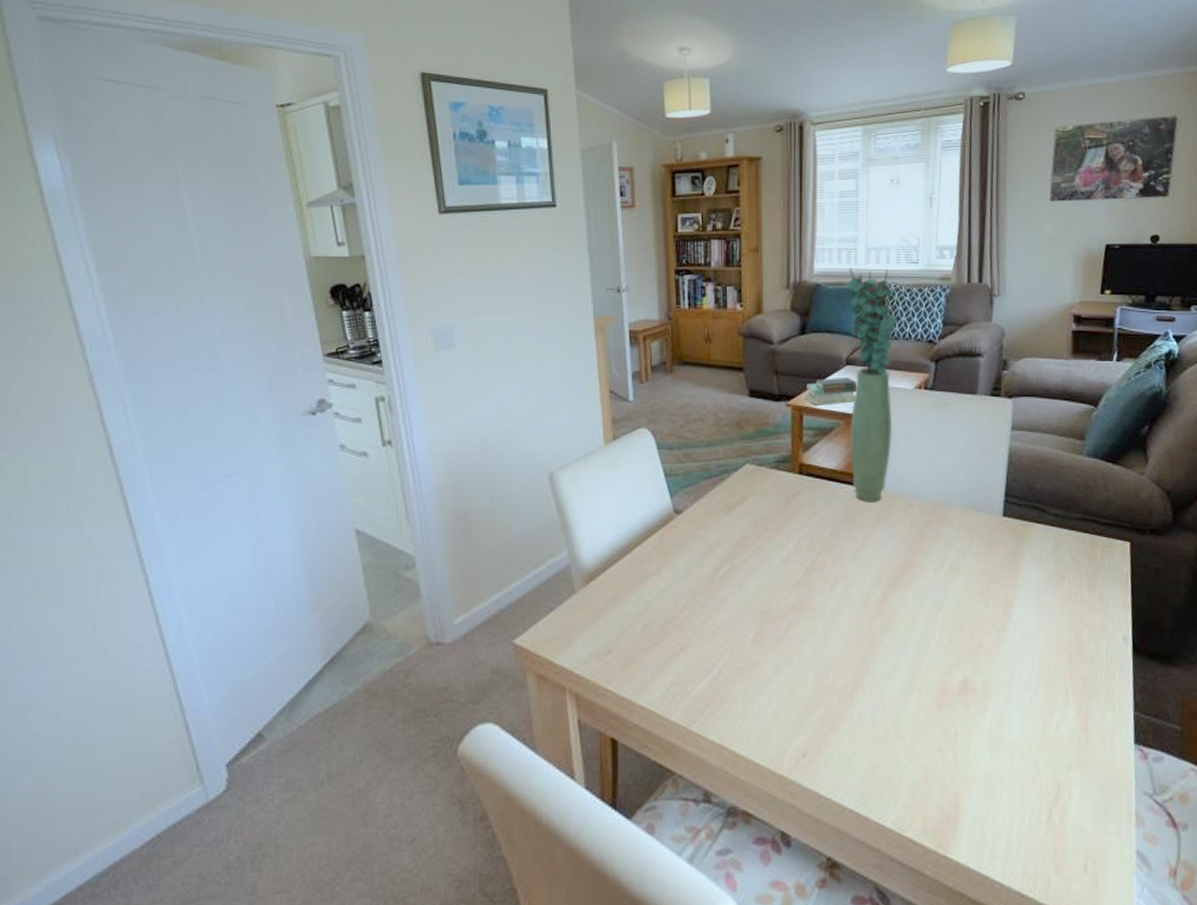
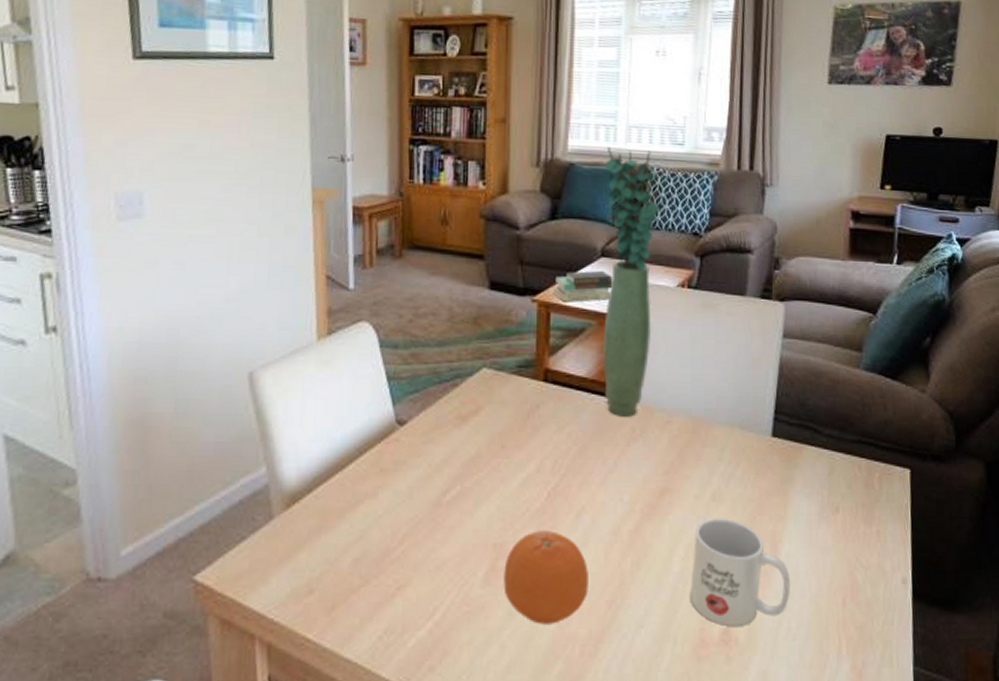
fruit: none [770,600,843,678] -> present [503,531,588,624]
mug: none [931,586,1022,678] -> present [689,517,791,626]

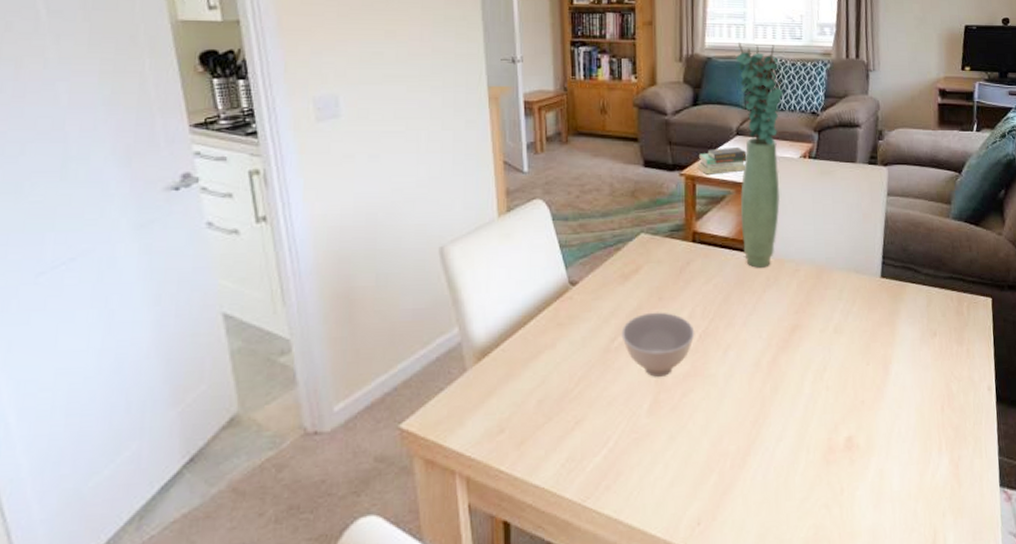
bowl: none [455,462,543,540] -> present [621,312,695,377]
fruit: present [503,531,588,624] -> none [665,366,736,445]
mug: present [689,517,791,626] -> none [818,346,900,435]

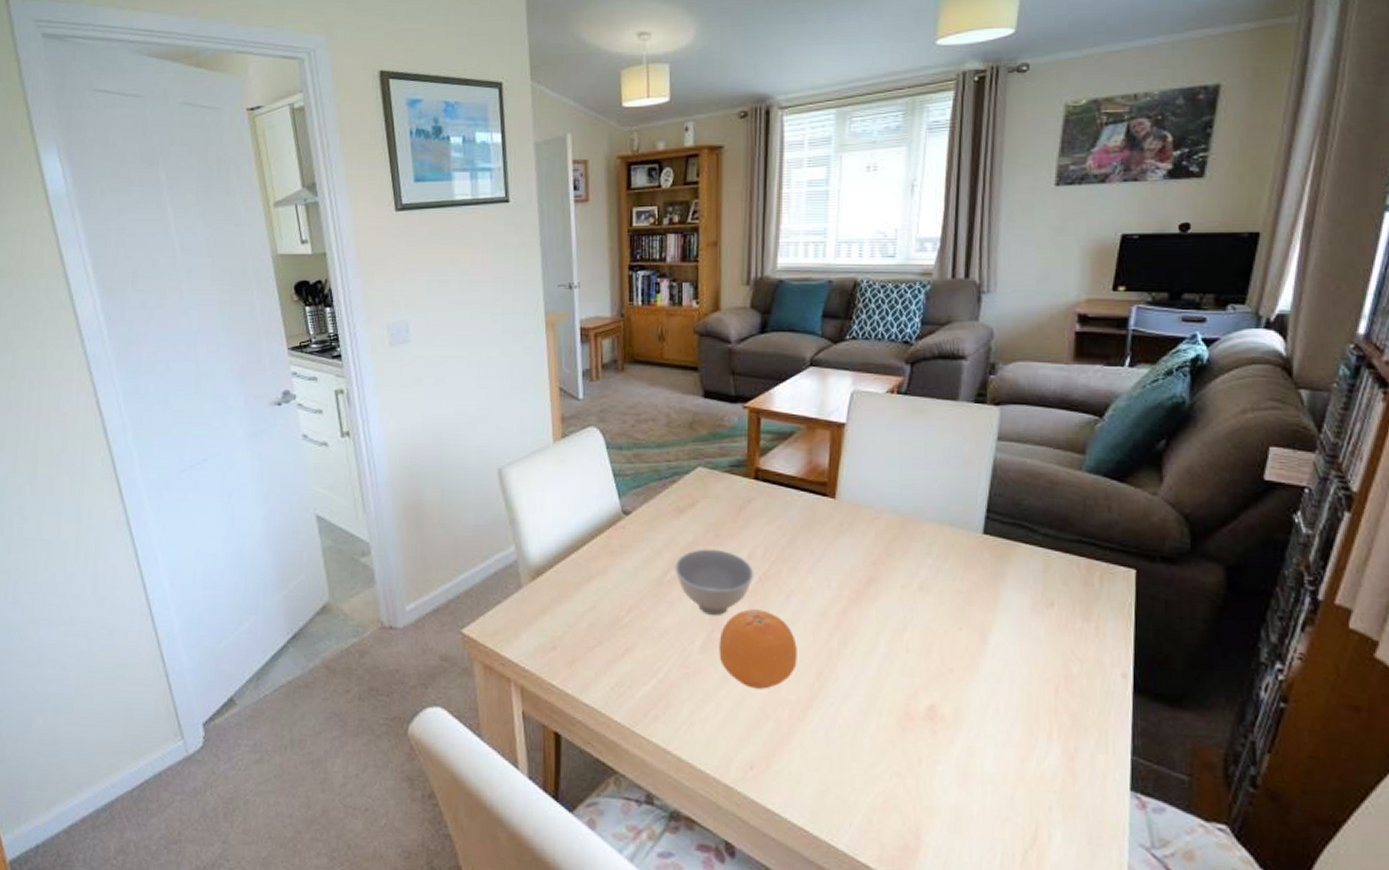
fruit: none [665,366,736,445] -> present [719,609,797,689]
books: present [697,146,747,175] -> none [763,378,822,408]
vase: present [735,42,784,268] -> none [811,262,870,512]

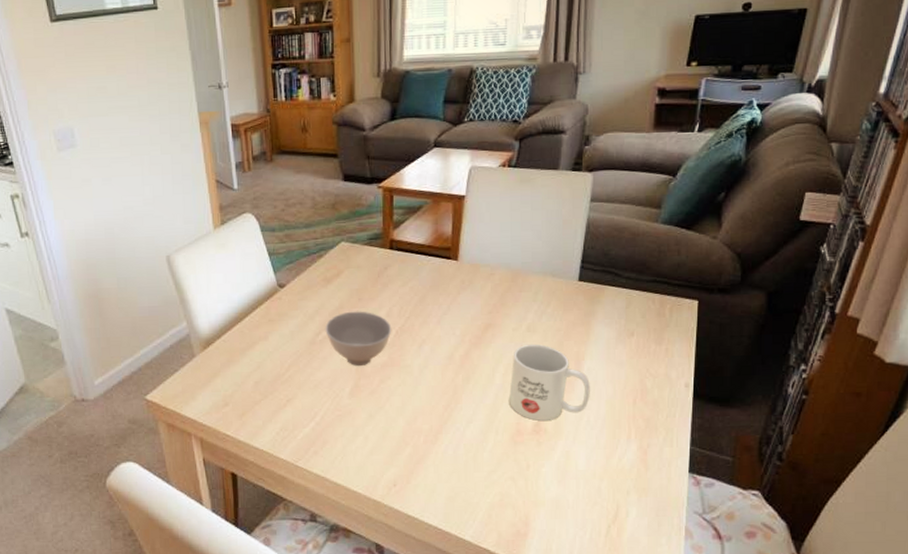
fruit: present [719,609,797,689] -> none [365,358,429,422]
mug: none [895,606,1000,704] -> present [508,343,591,421]

